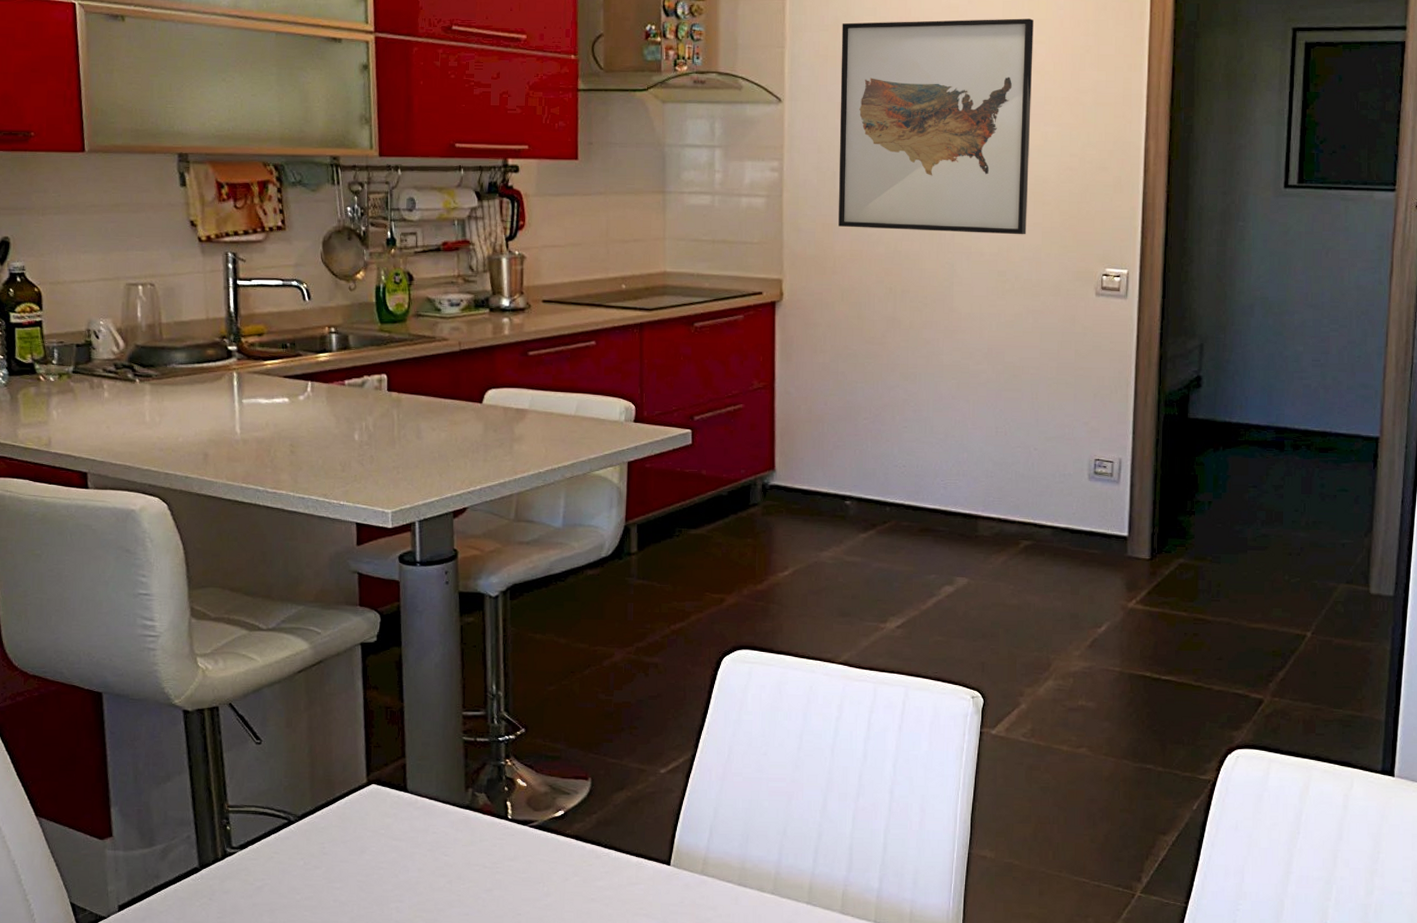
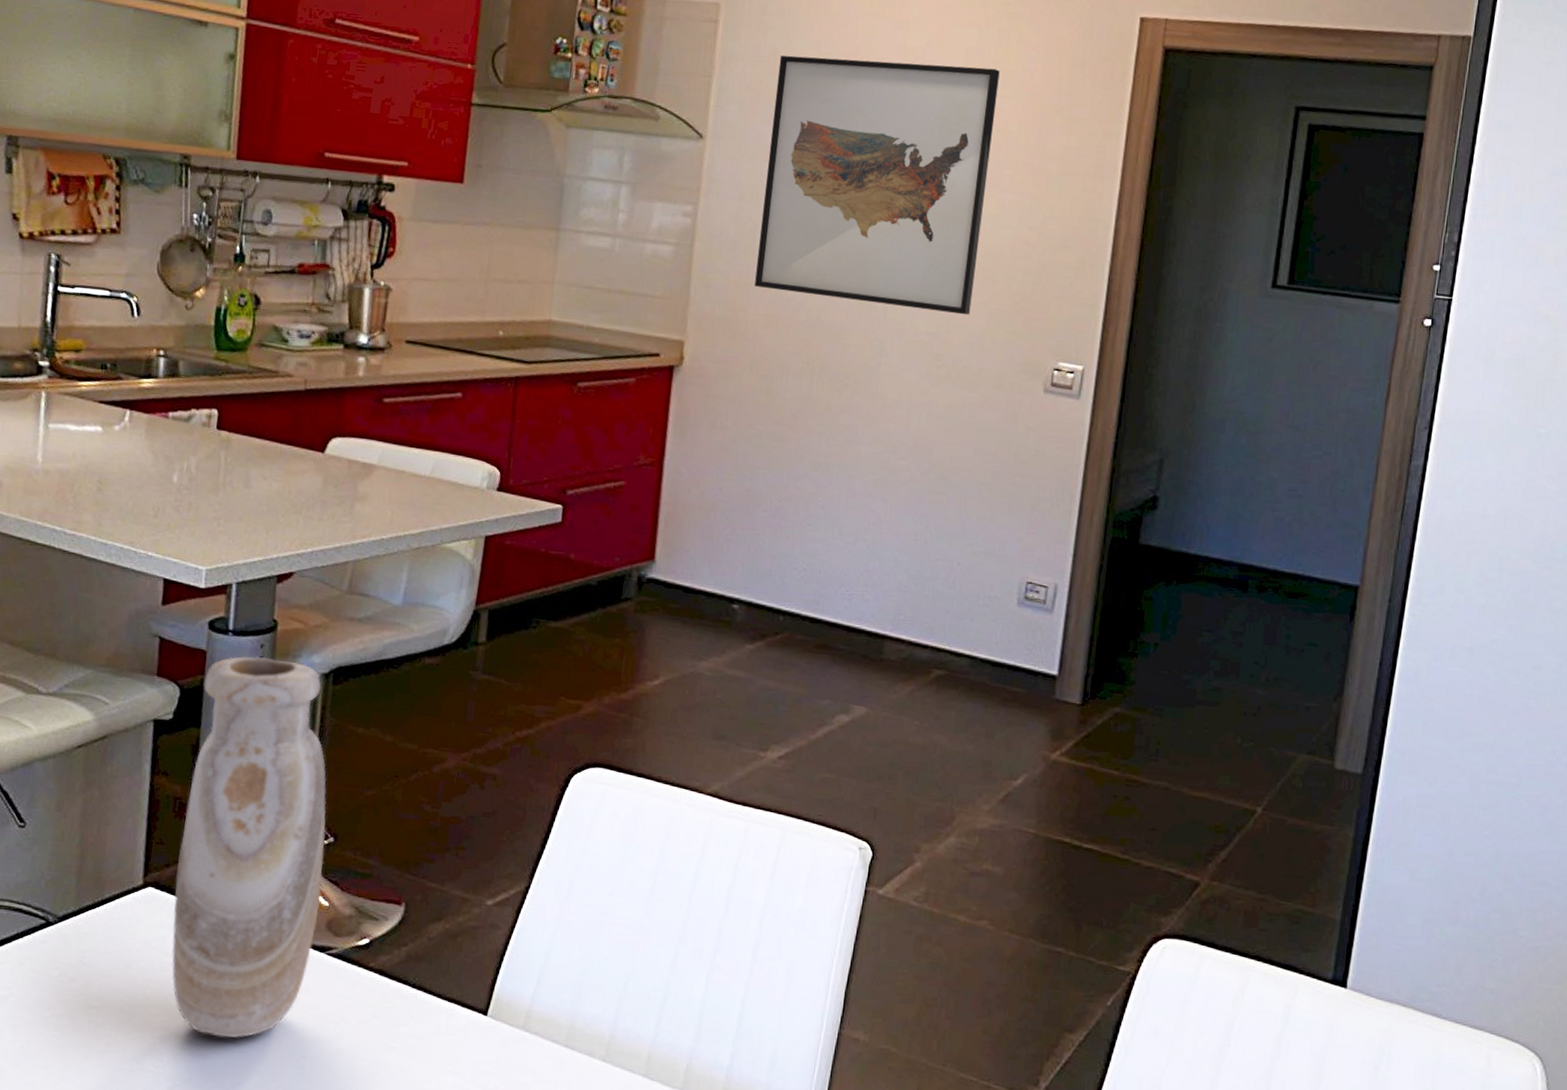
vase: none [394,582,519,904] -> present [171,656,327,1038]

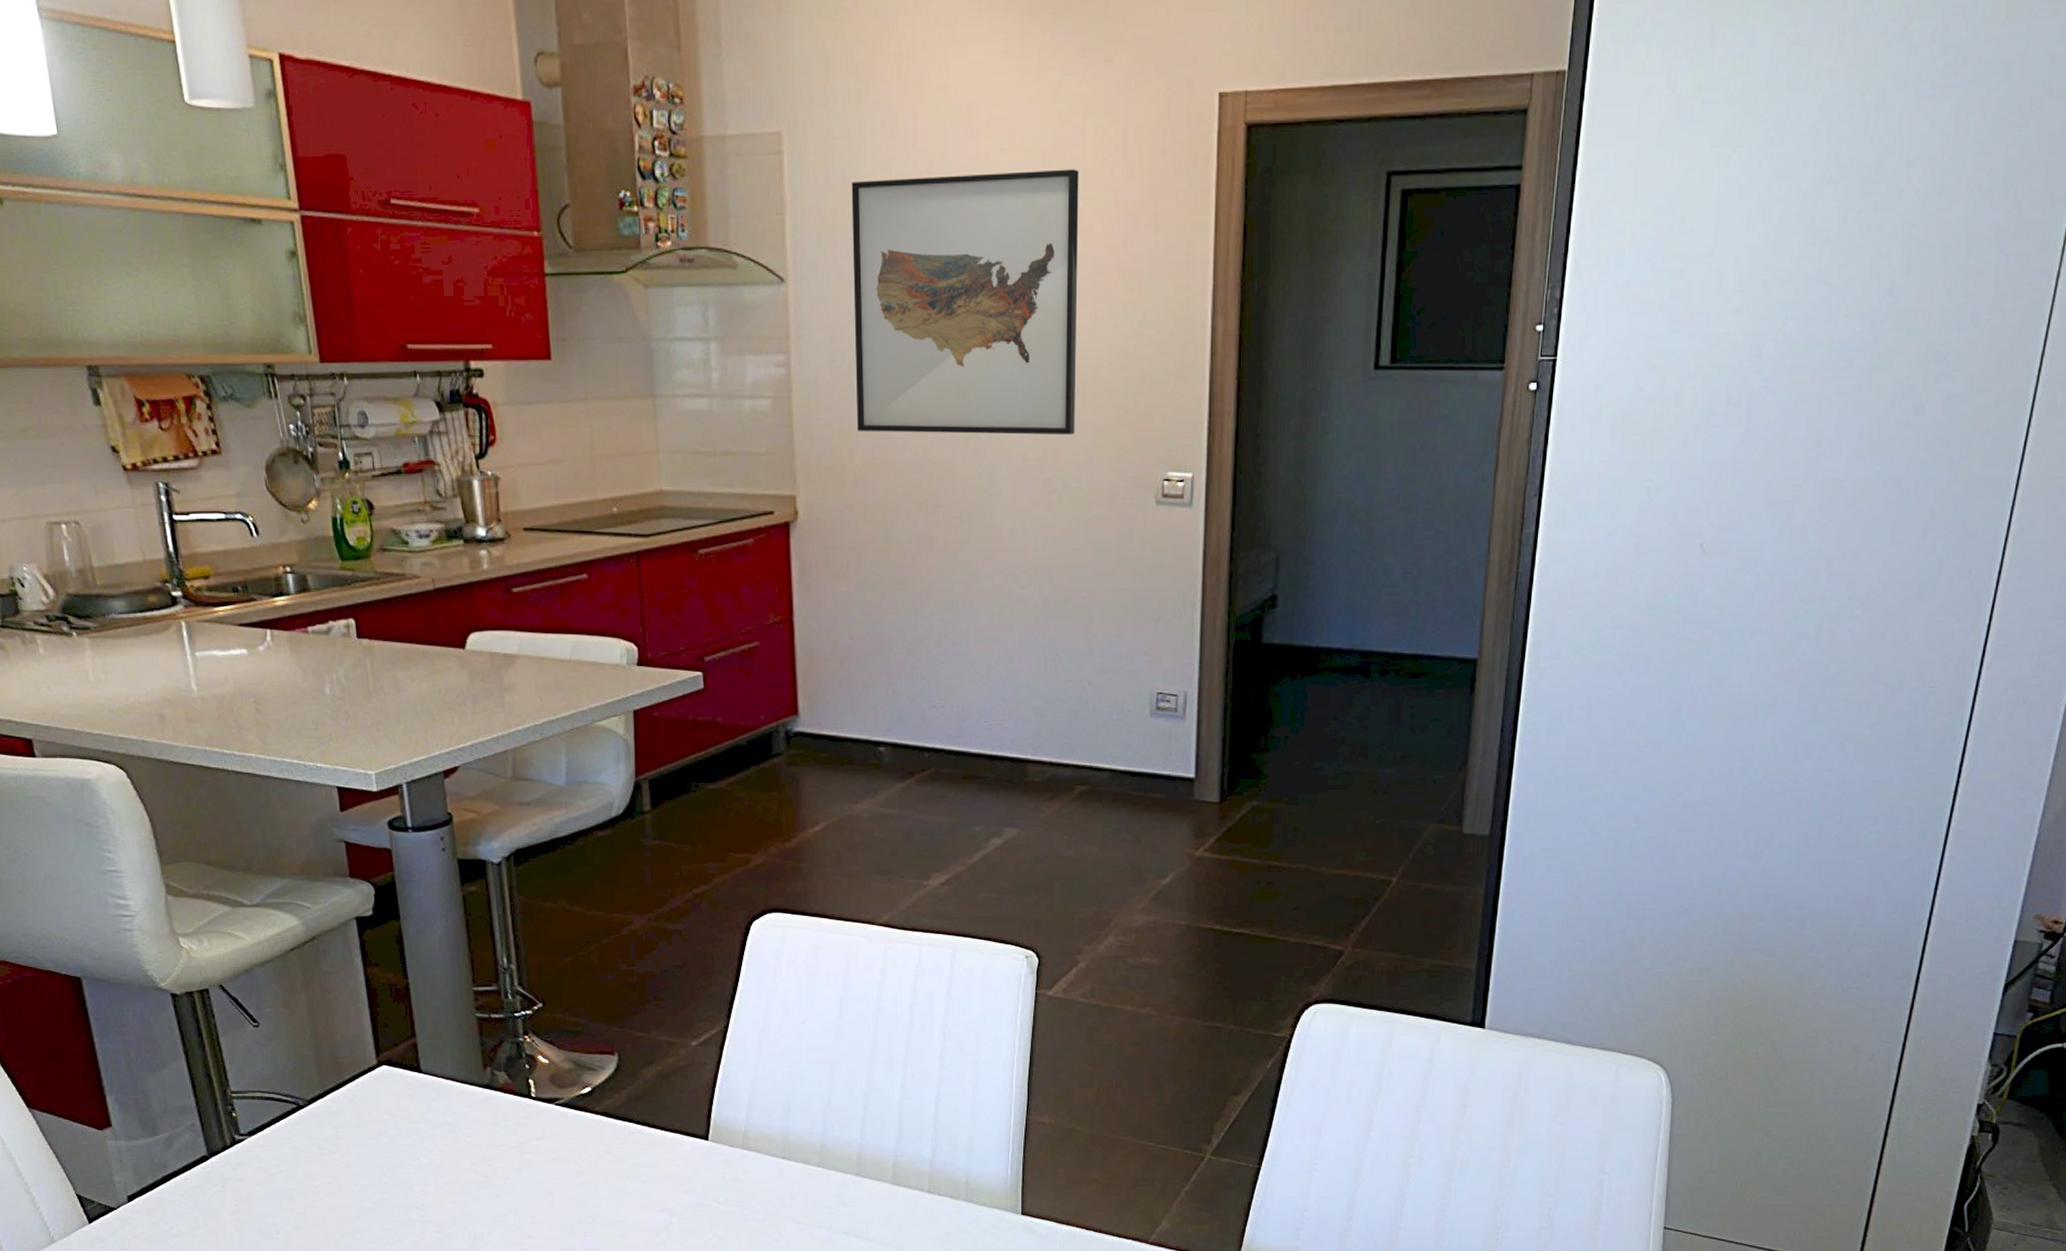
vase: present [171,656,327,1038] -> none [395,849,541,1185]

